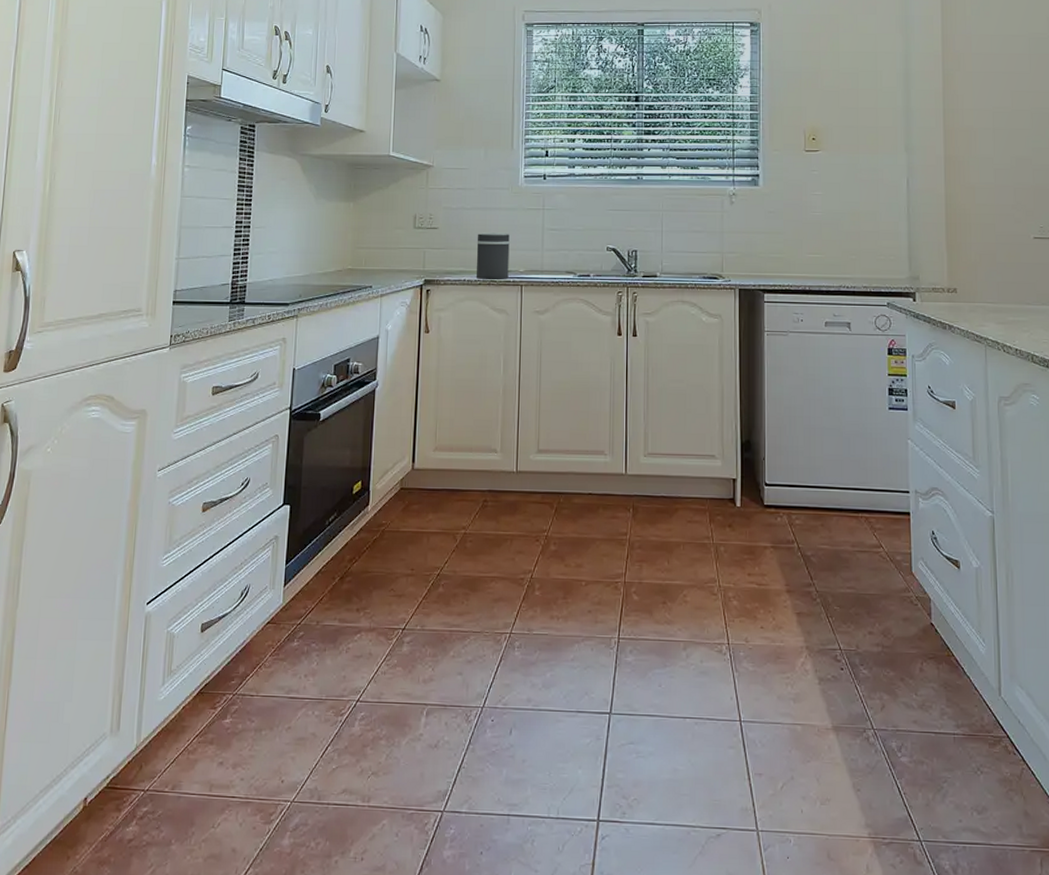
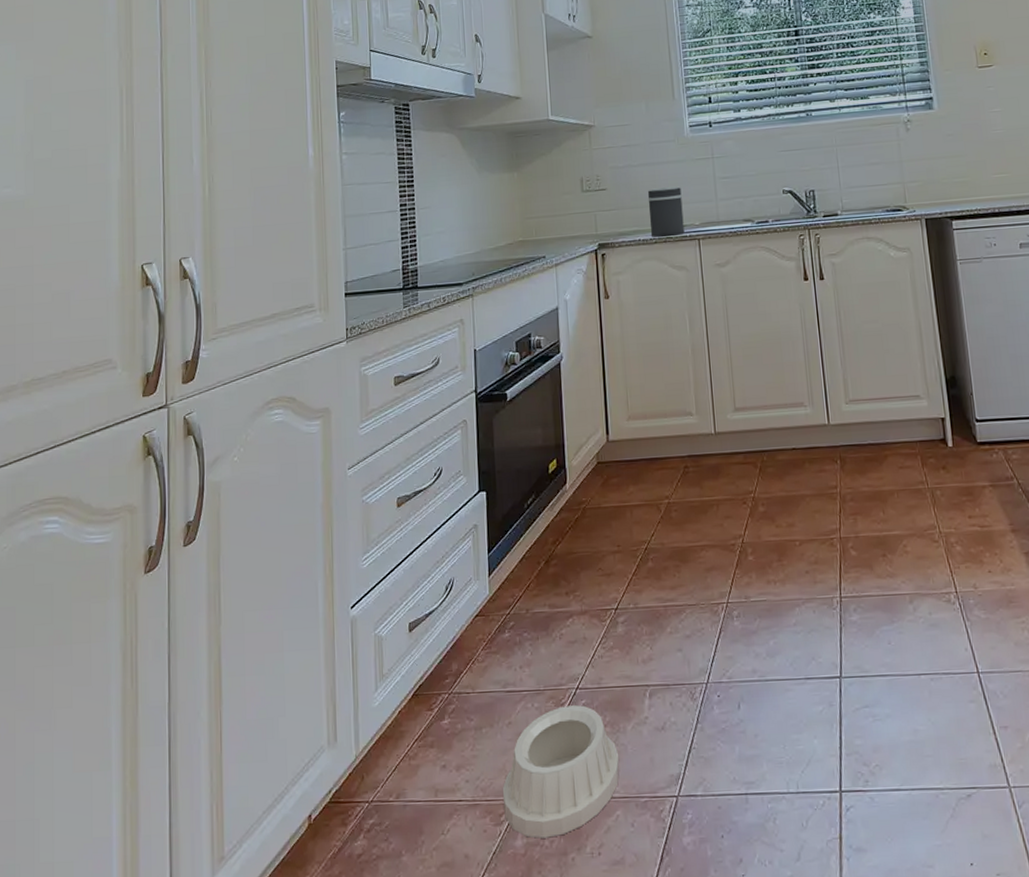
pet bowl: none [274,716,391,840] -> present [502,705,620,839]

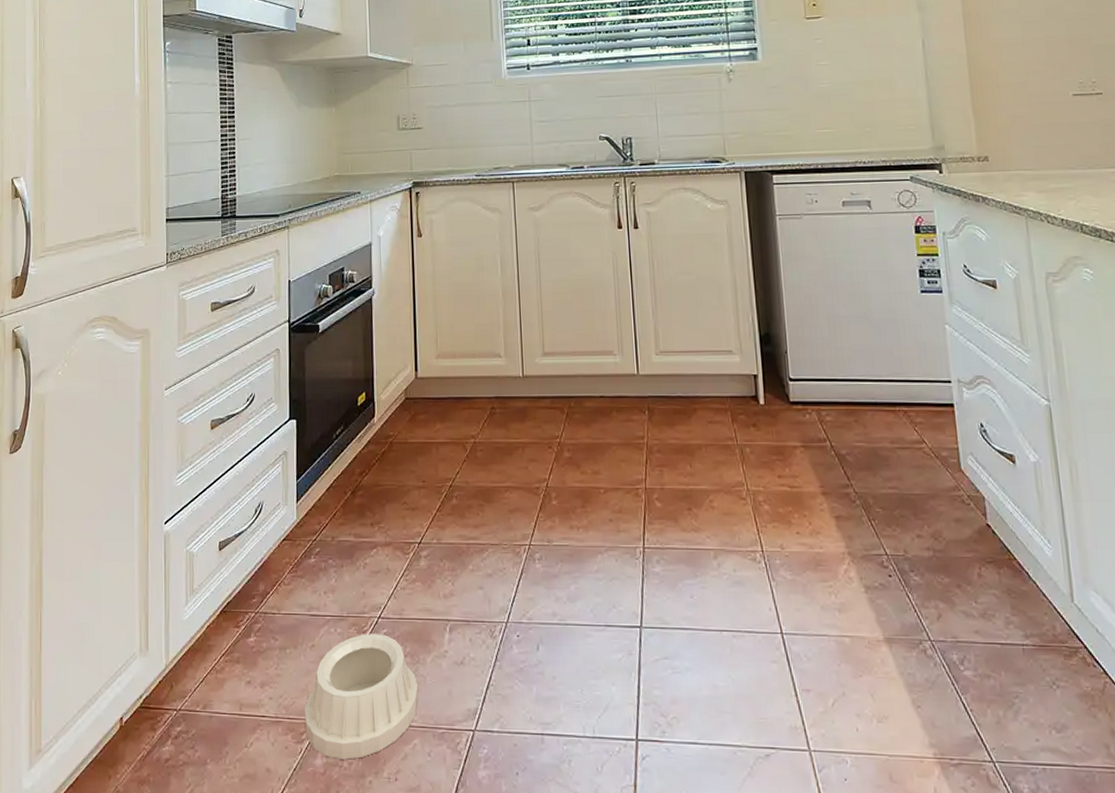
cylinder: present [648,186,685,238] -> none [463,128,499,179]

